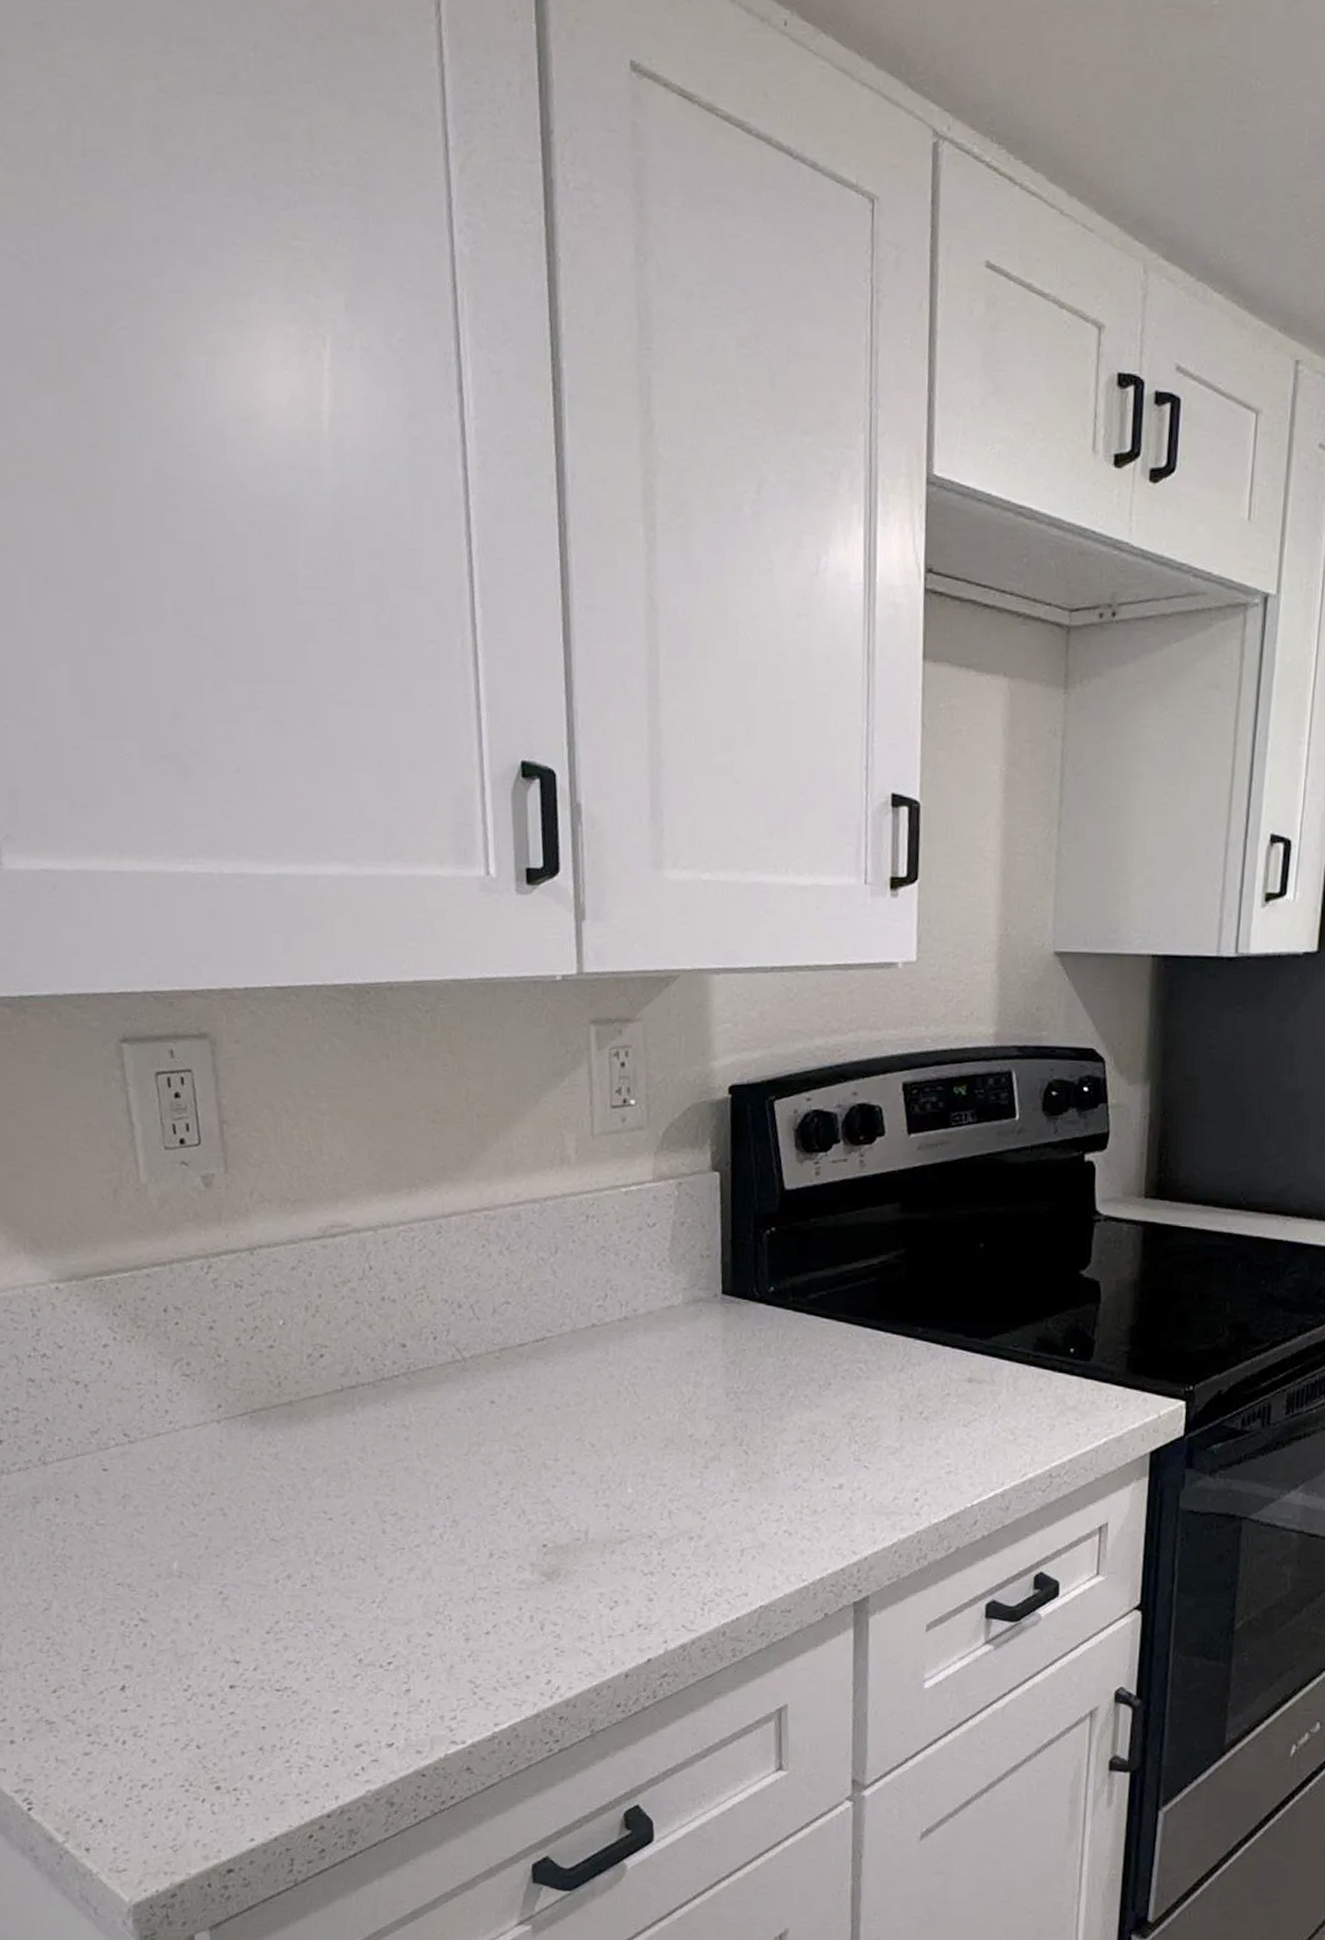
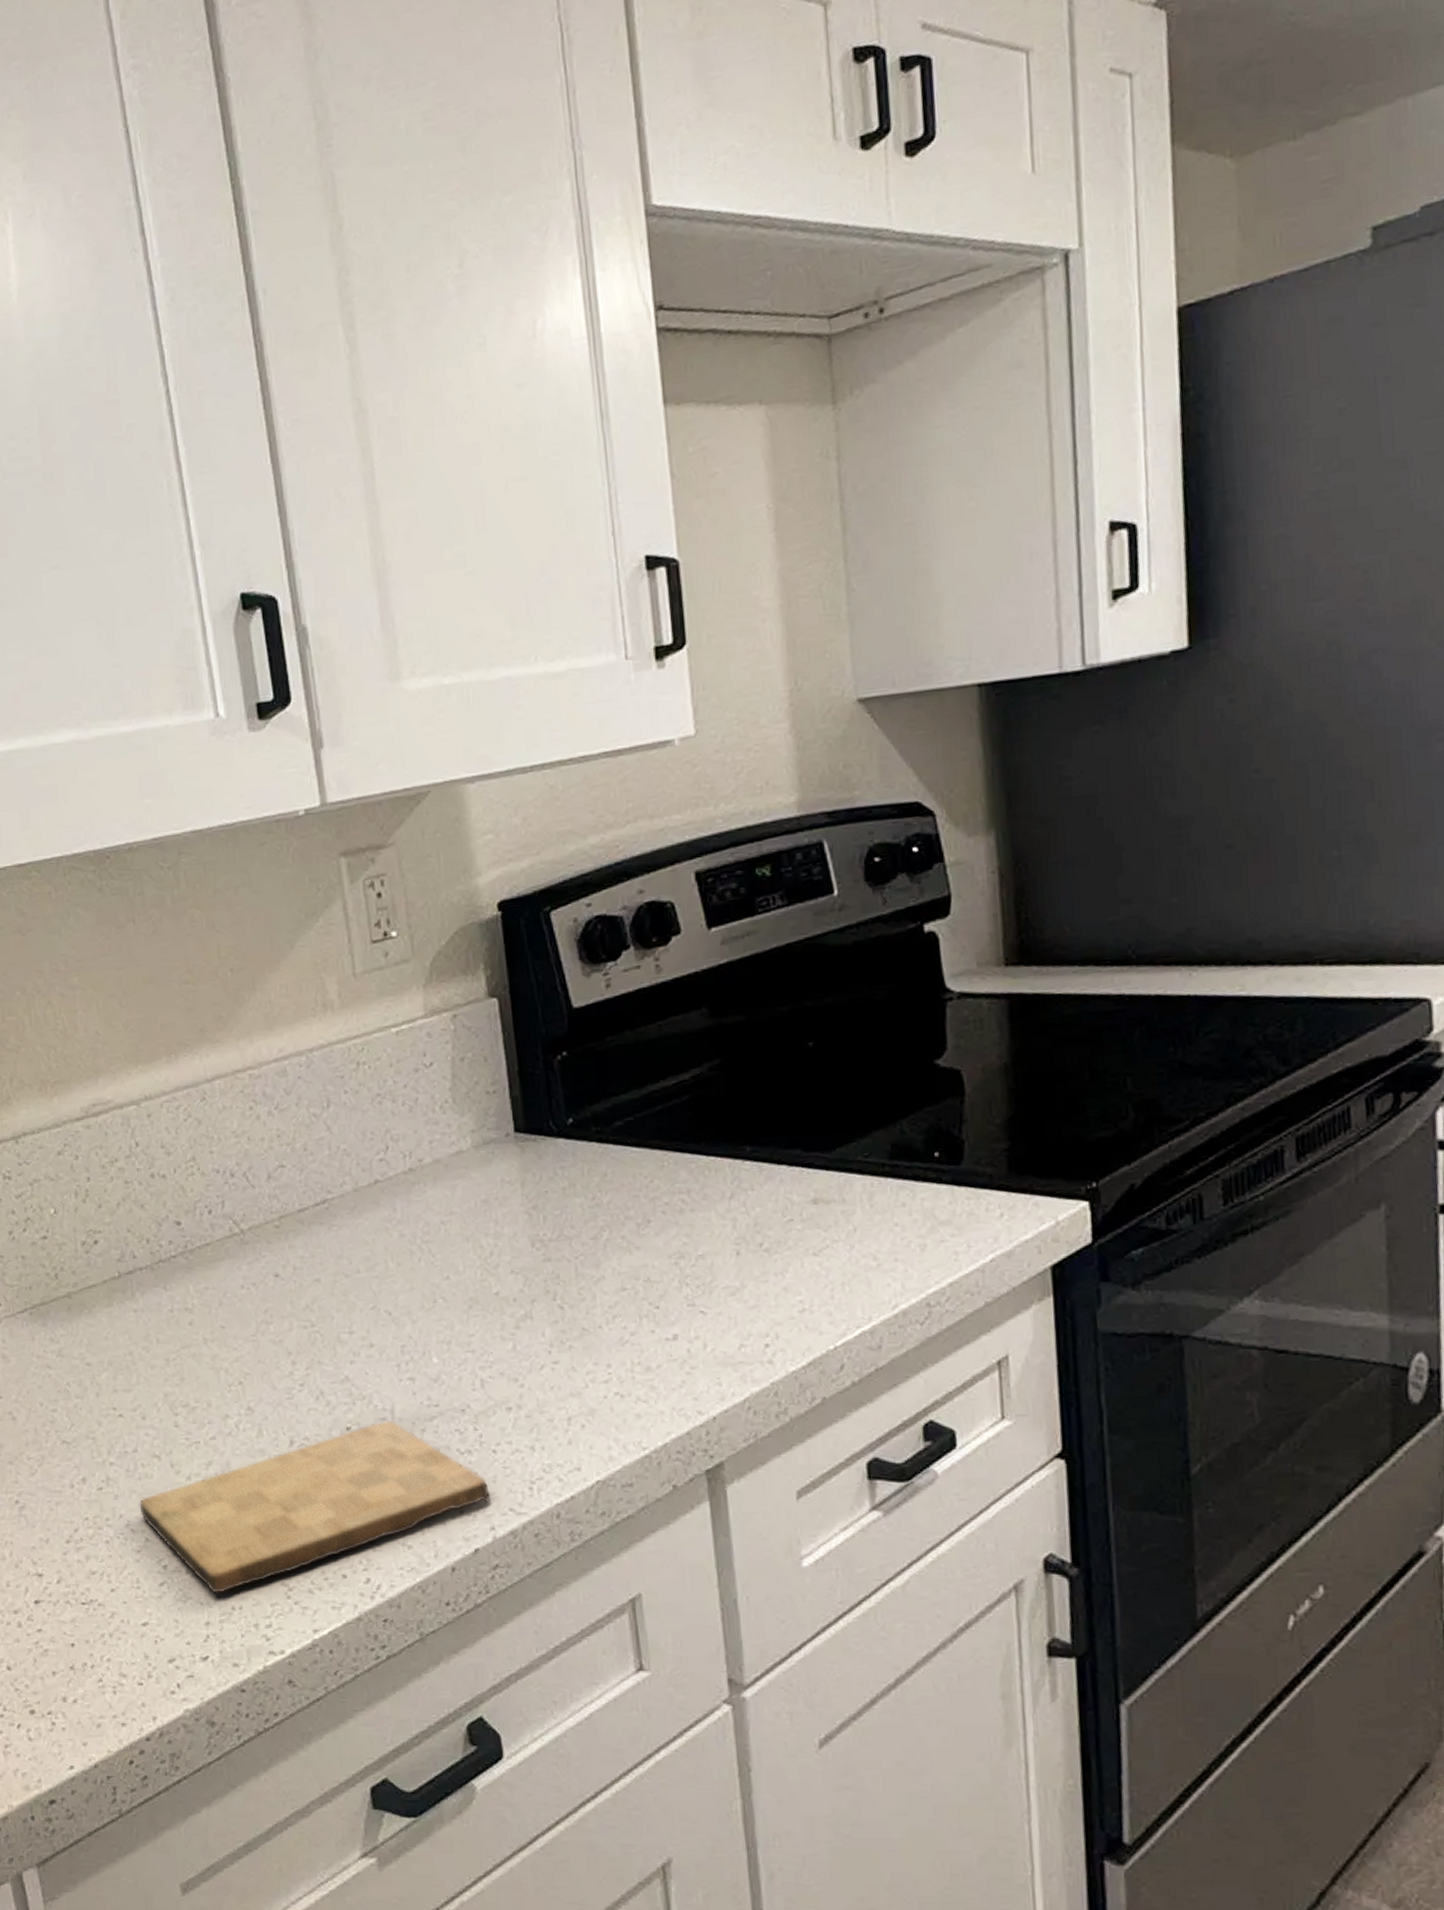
cutting board: none [341,1540,667,1687] -> present [139,1420,491,1594]

